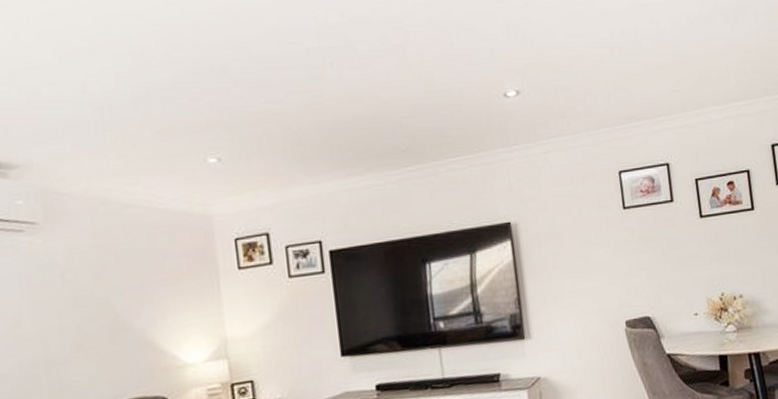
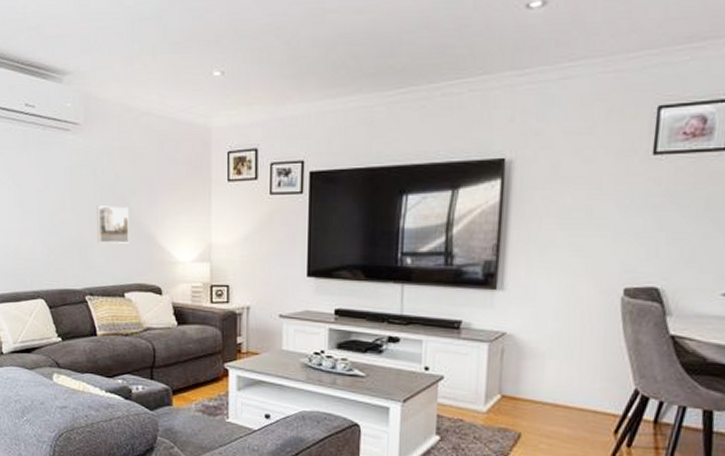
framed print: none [68,311,119,359] -> present [95,206,129,244]

